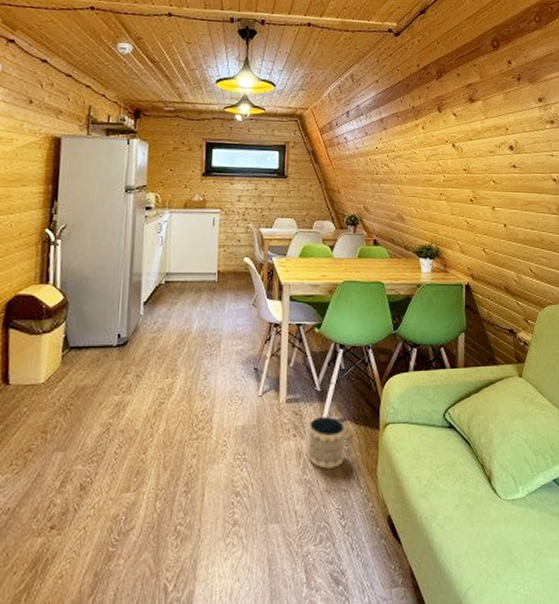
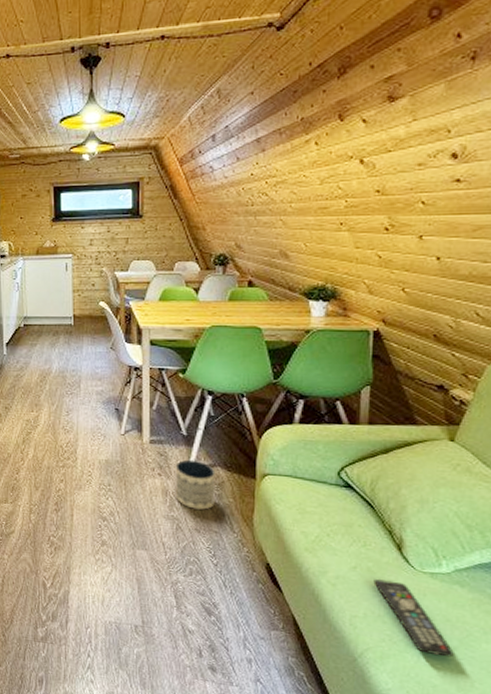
remote control: none [472,513,531,580] -> present [373,578,454,657]

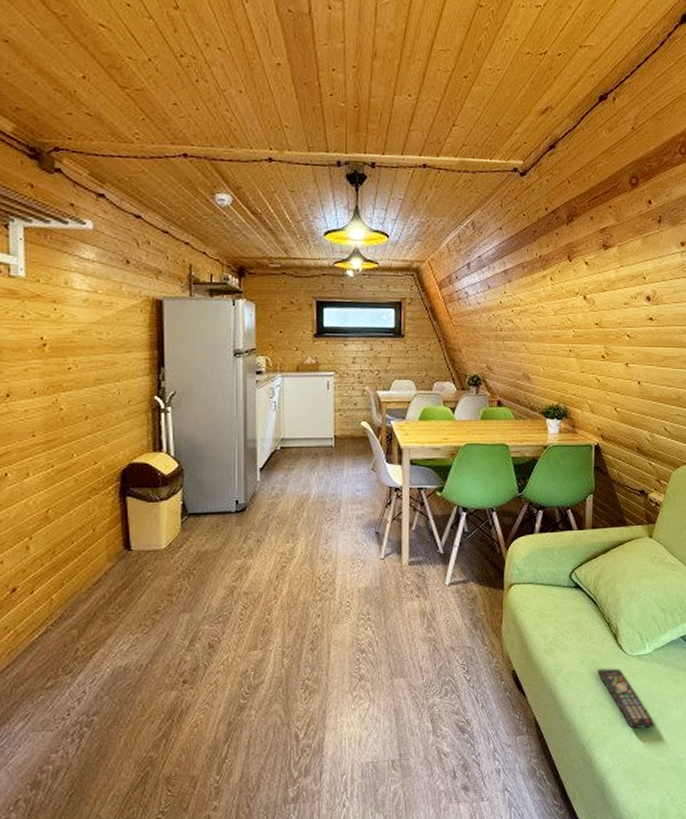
planter: present [175,459,216,510] -> none [432,577,469,627]

